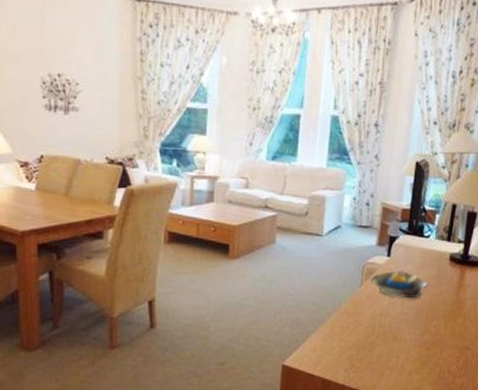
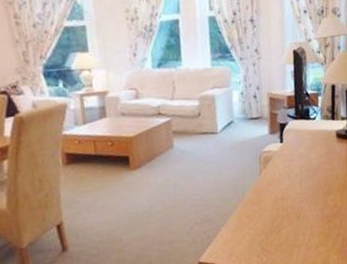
decorative bowl: present [370,268,428,299] -> none [268,151,321,180]

